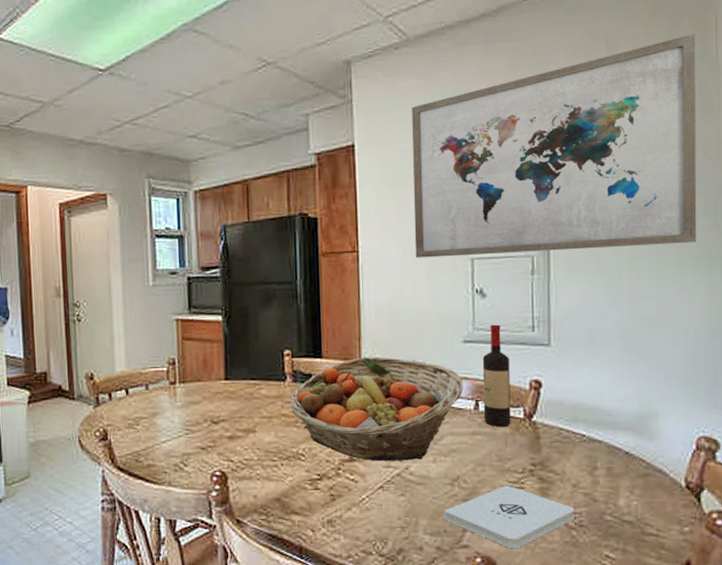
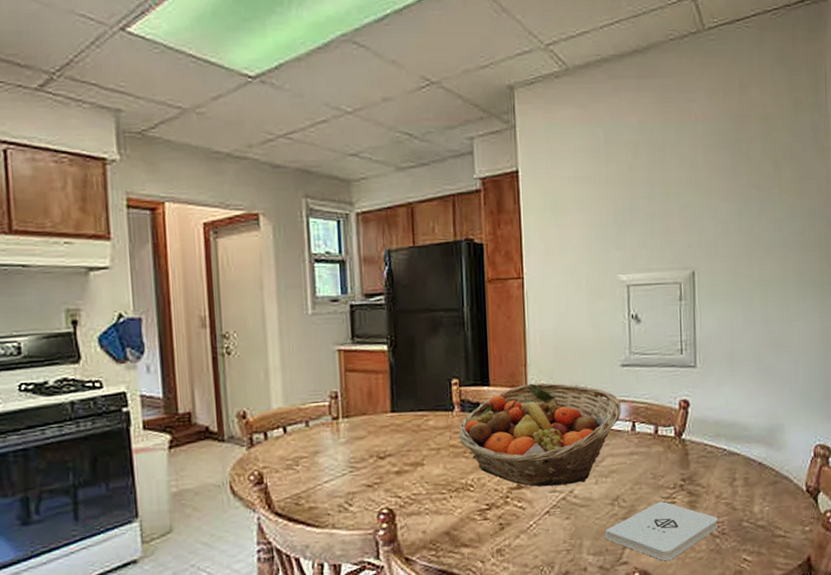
wall art: present [412,33,697,258] -> none [572,83,813,285]
wine bottle: present [482,324,511,427] -> none [638,348,664,446]

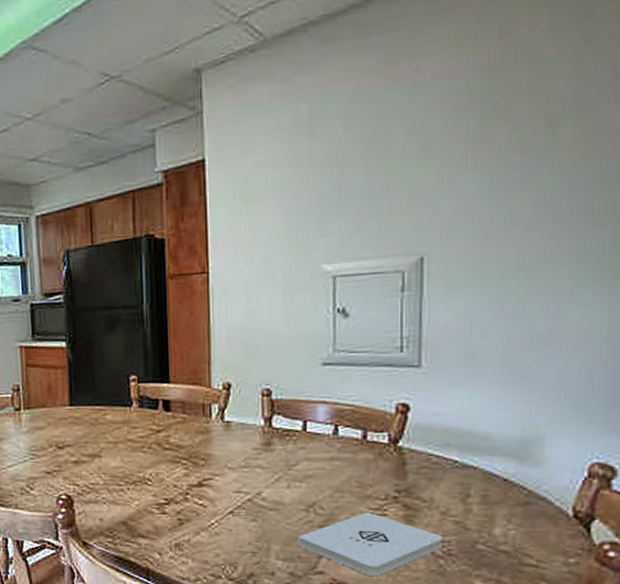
fruit basket: present [458,383,622,487] -> none [136,381,322,487]

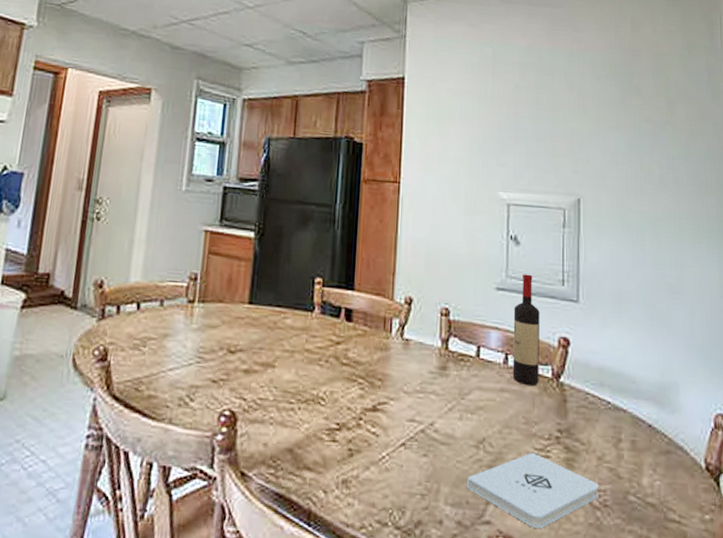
wine bottle: none [343,345,374,452] -> present [512,274,540,385]

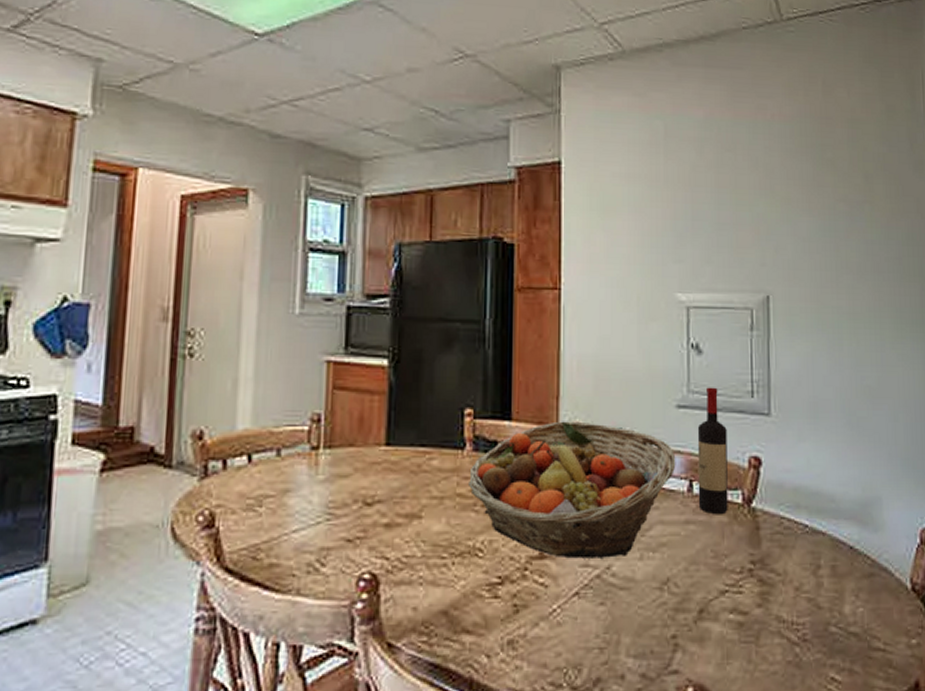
fruit basket: none [314,294,494,416] -> present [467,421,676,559]
notepad: present [466,452,599,529] -> none [650,589,797,674]

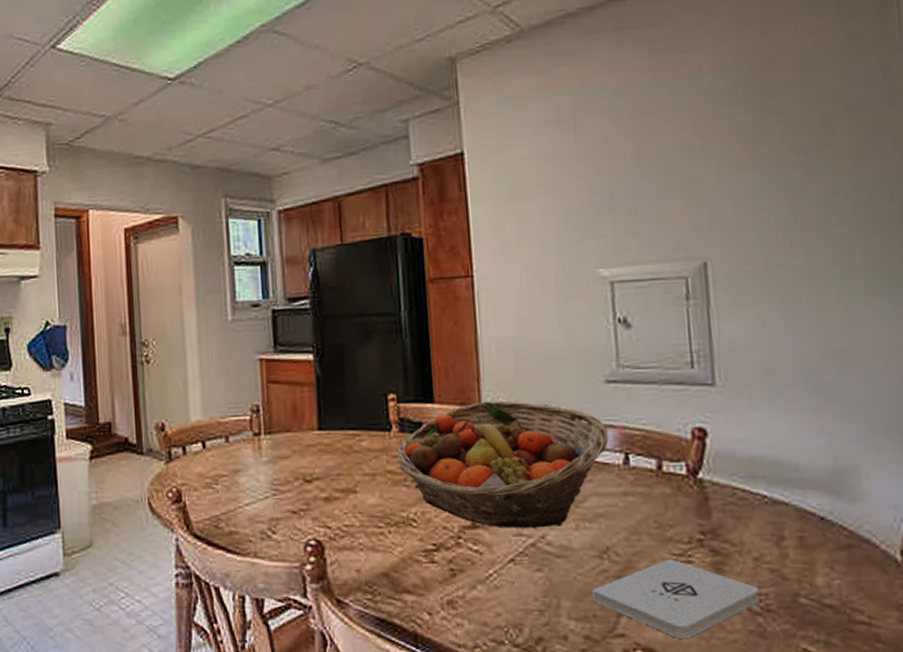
notepad: none [650,589,797,674] -> present [591,558,760,640]
wine bottle: present [697,387,728,514] -> none [630,360,671,485]

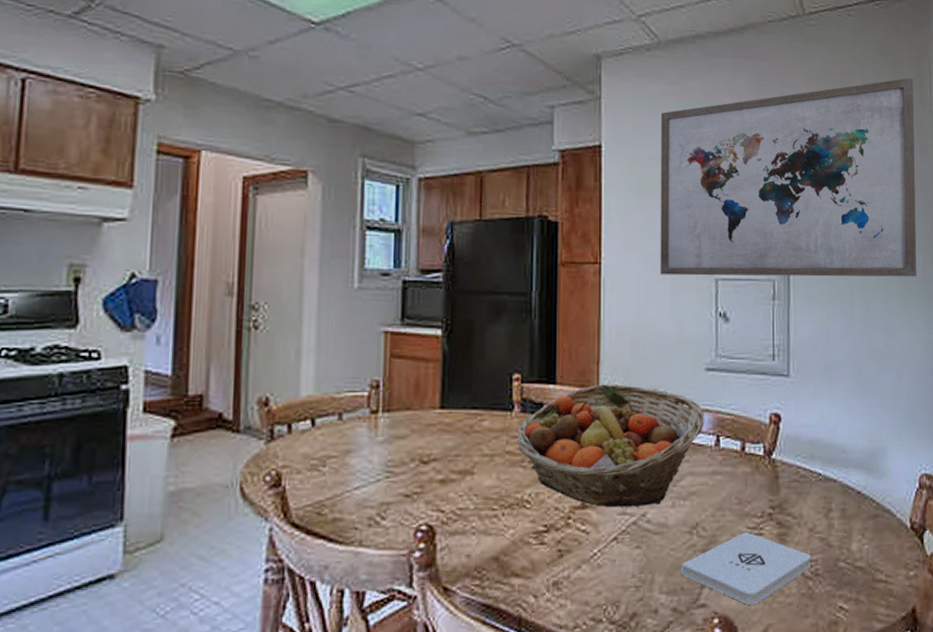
wall art: none [530,9,894,283] -> present [660,77,917,277]

